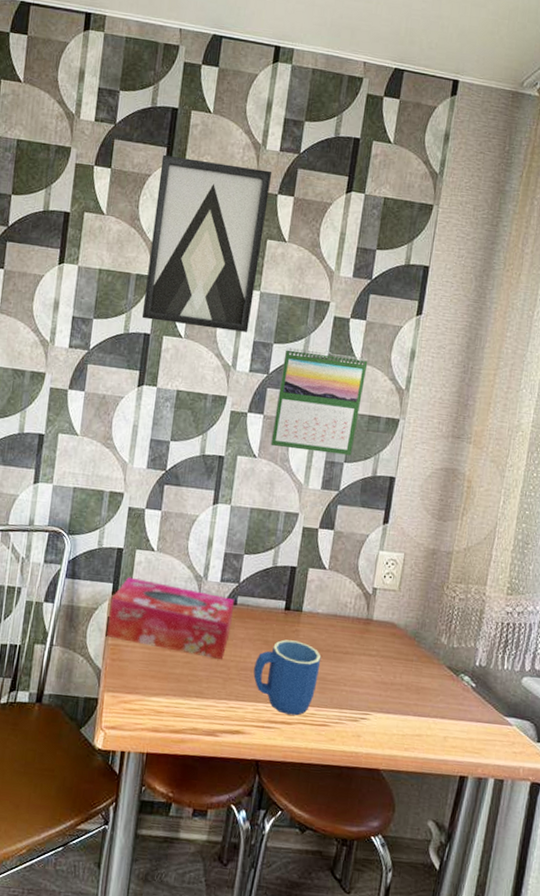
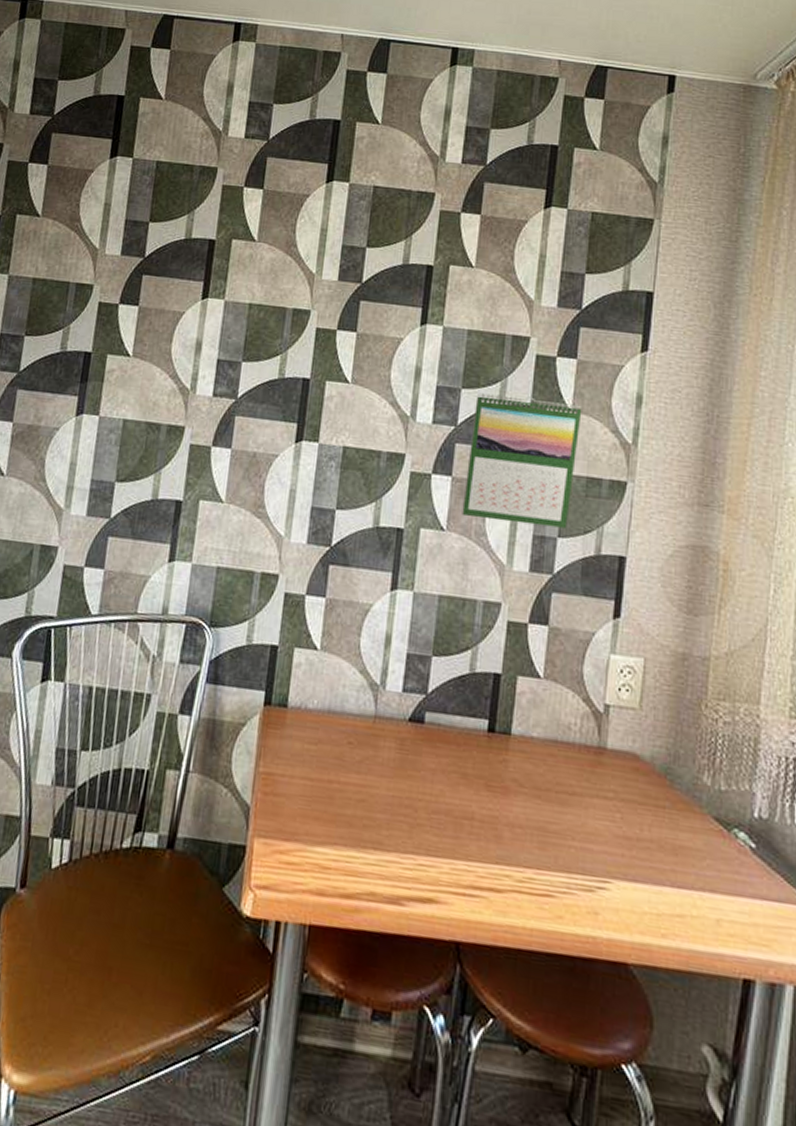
tissue box: present [106,576,235,659] -> none [256,682,422,797]
wall art: present [141,154,273,333] -> none [299,171,454,376]
mug: present [253,639,322,716] -> none [449,772,539,881]

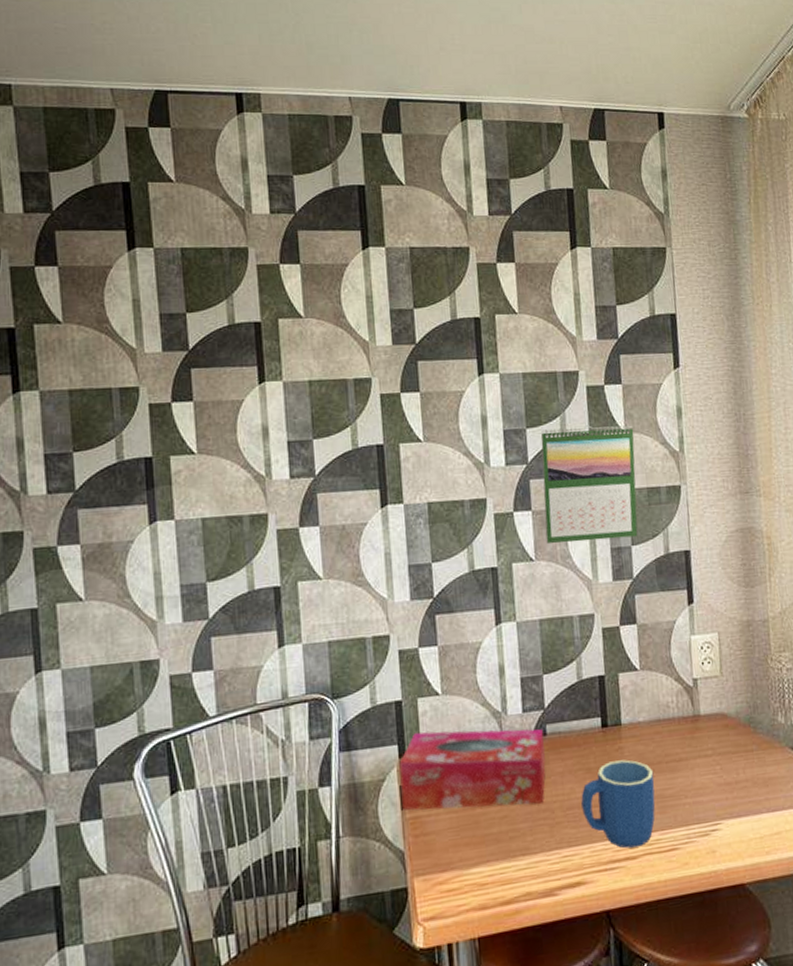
tissue box: none [256,682,422,797] -> present [399,728,546,811]
mug: none [449,772,539,881] -> present [581,760,655,849]

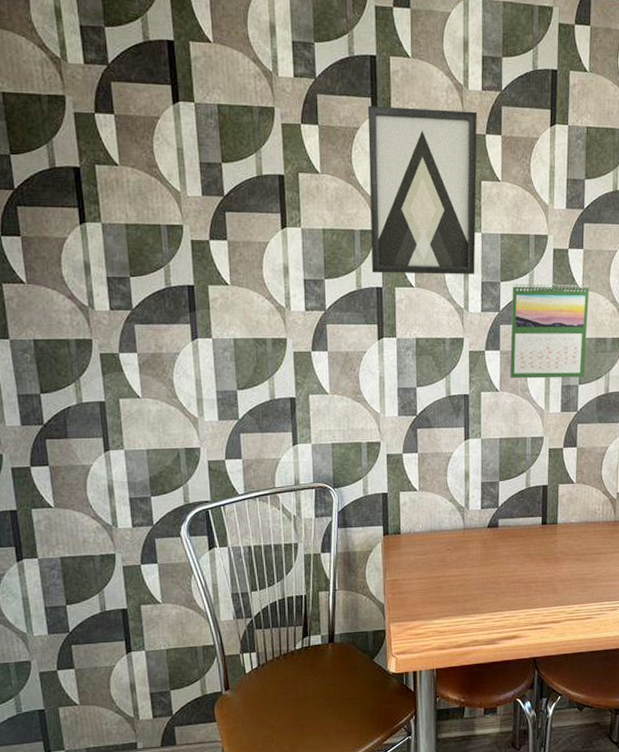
wall art: none [357,238,495,429] -> present [367,105,478,274]
tissue box: present [399,728,546,811] -> none [383,517,497,578]
mug: present [581,760,655,849] -> none [521,550,579,615]

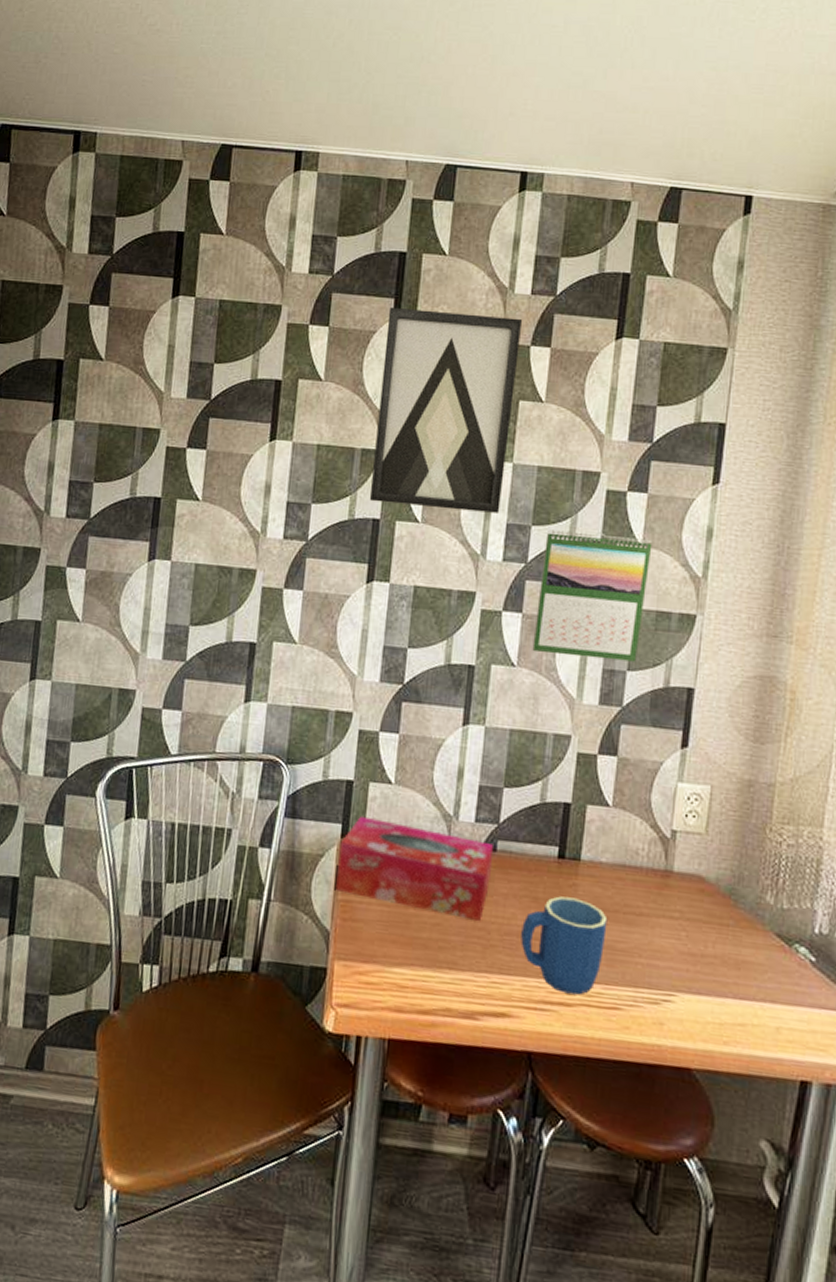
tissue box: none [383,517,497,578] -> present [334,815,494,921]
mug: none [521,550,579,615] -> present [521,896,608,995]

